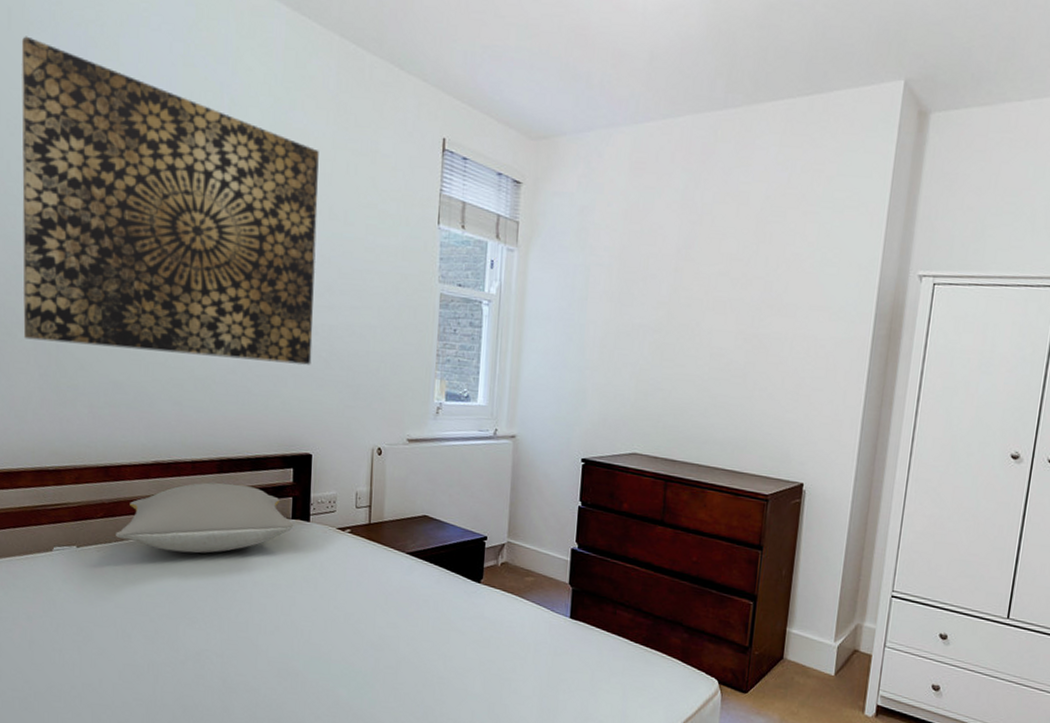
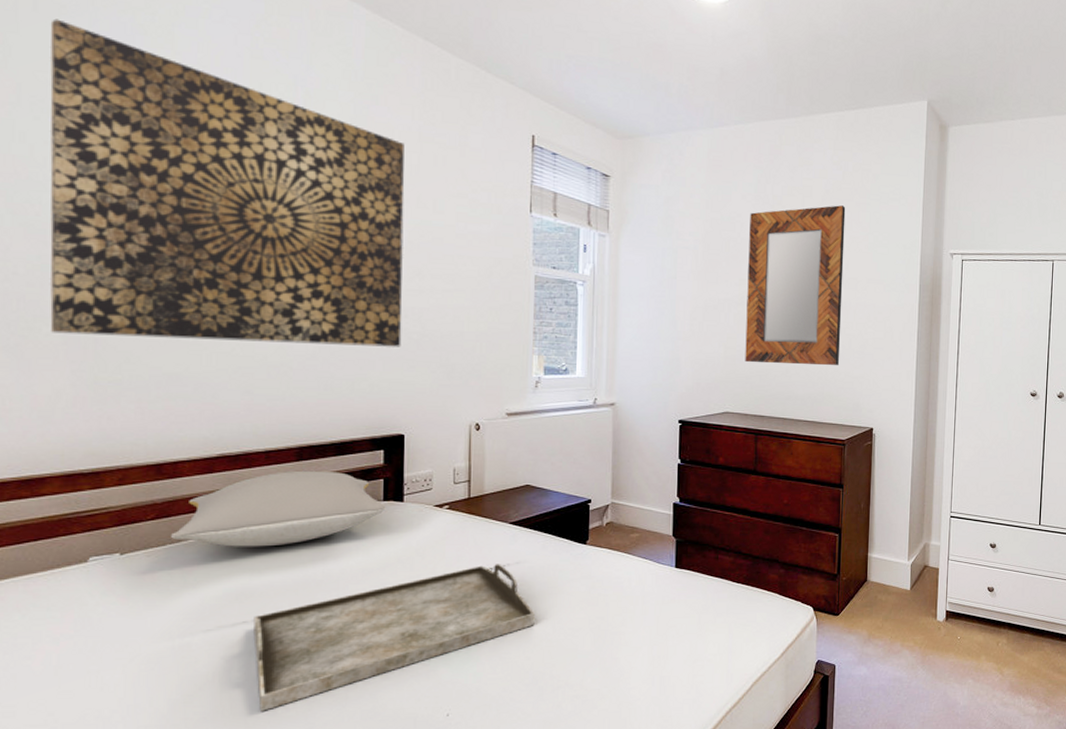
serving tray: none [180,593,428,706] -> present [253,564,535,711]
home mirror: none [658,215,789,407] -> present [745,205,846,365]

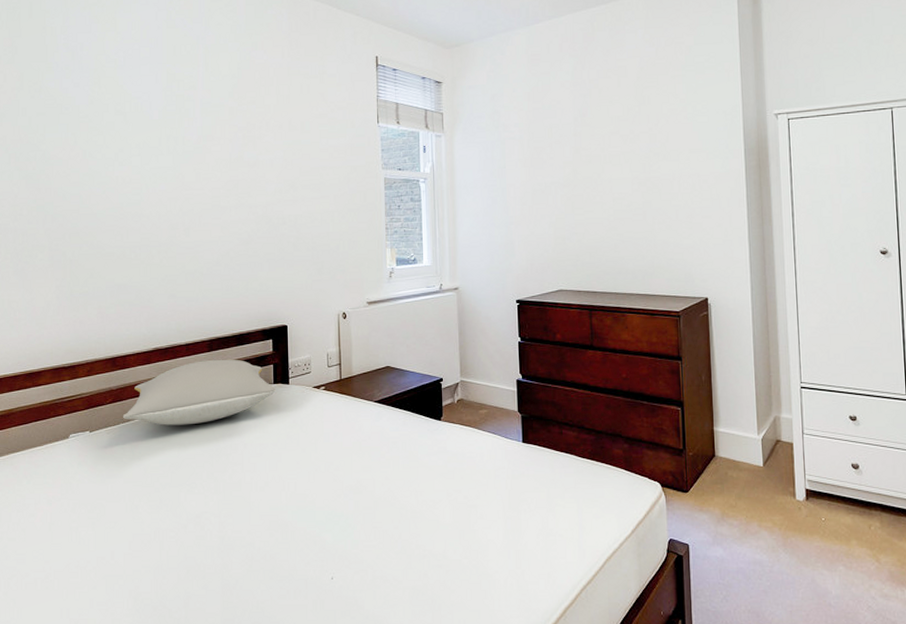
wall art: present [49,18,405,347] -> none [39,21,282,258]
serving tray: present [253,564,535,711] -> none [182,439,400,567]
home mirror: present [745,205,846,365] -> none [569,80,668,241]

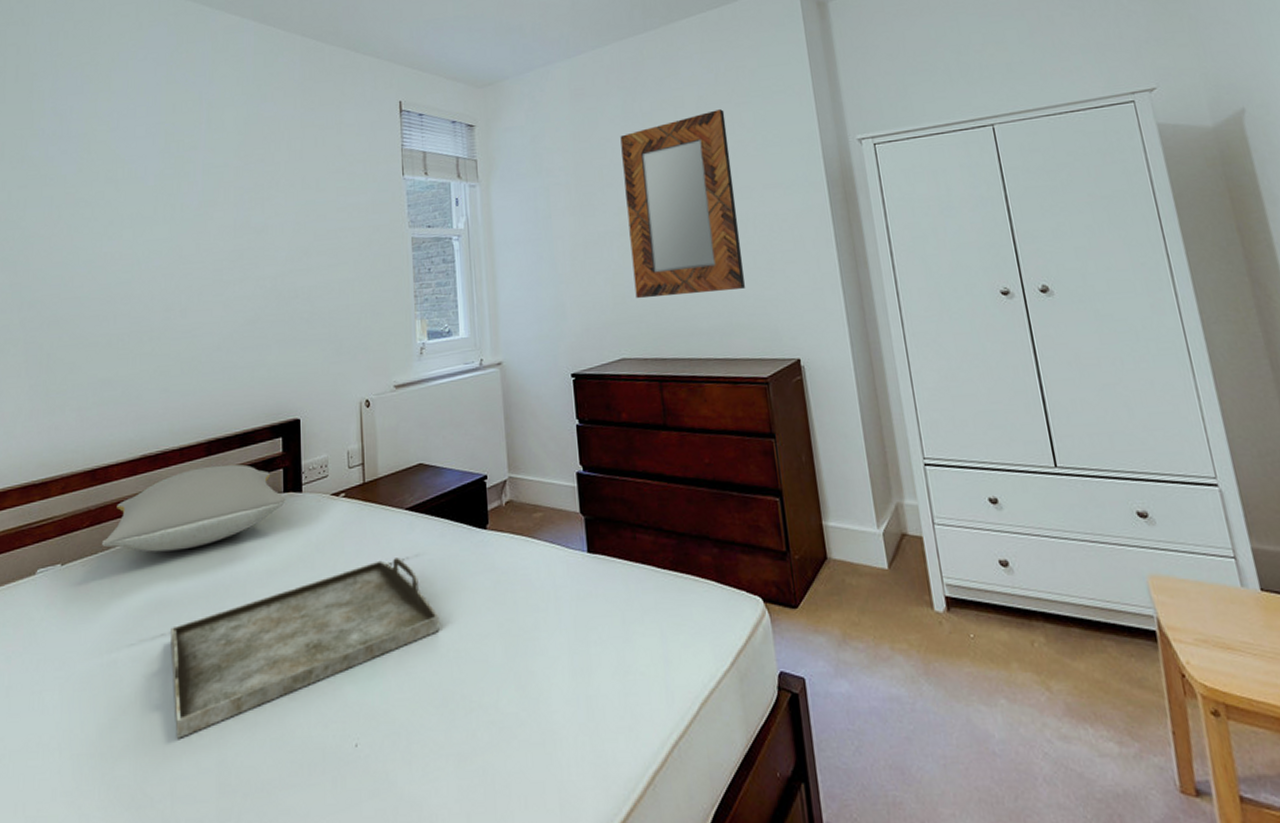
serving tray: none [182,439,400,567] -> present [170,557,440,739]
home mirror: none [569,80,668,241] -> present [620,109,745,299]

